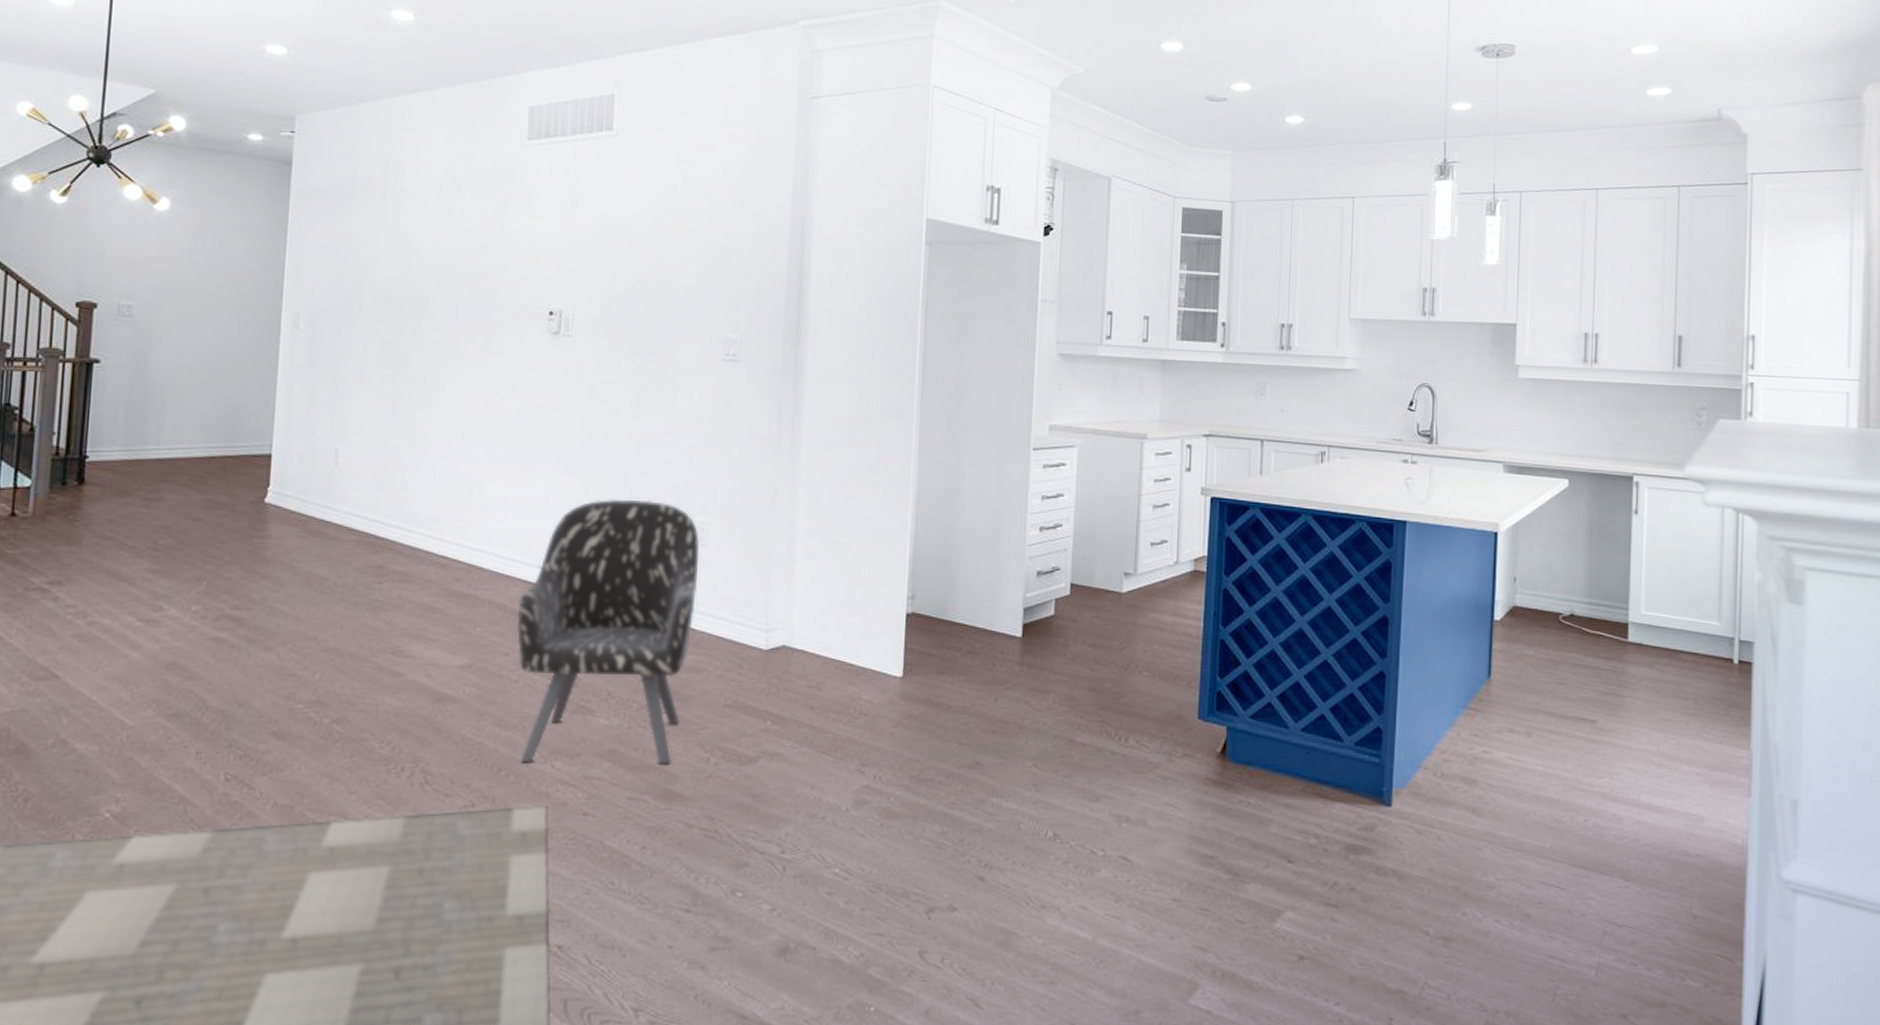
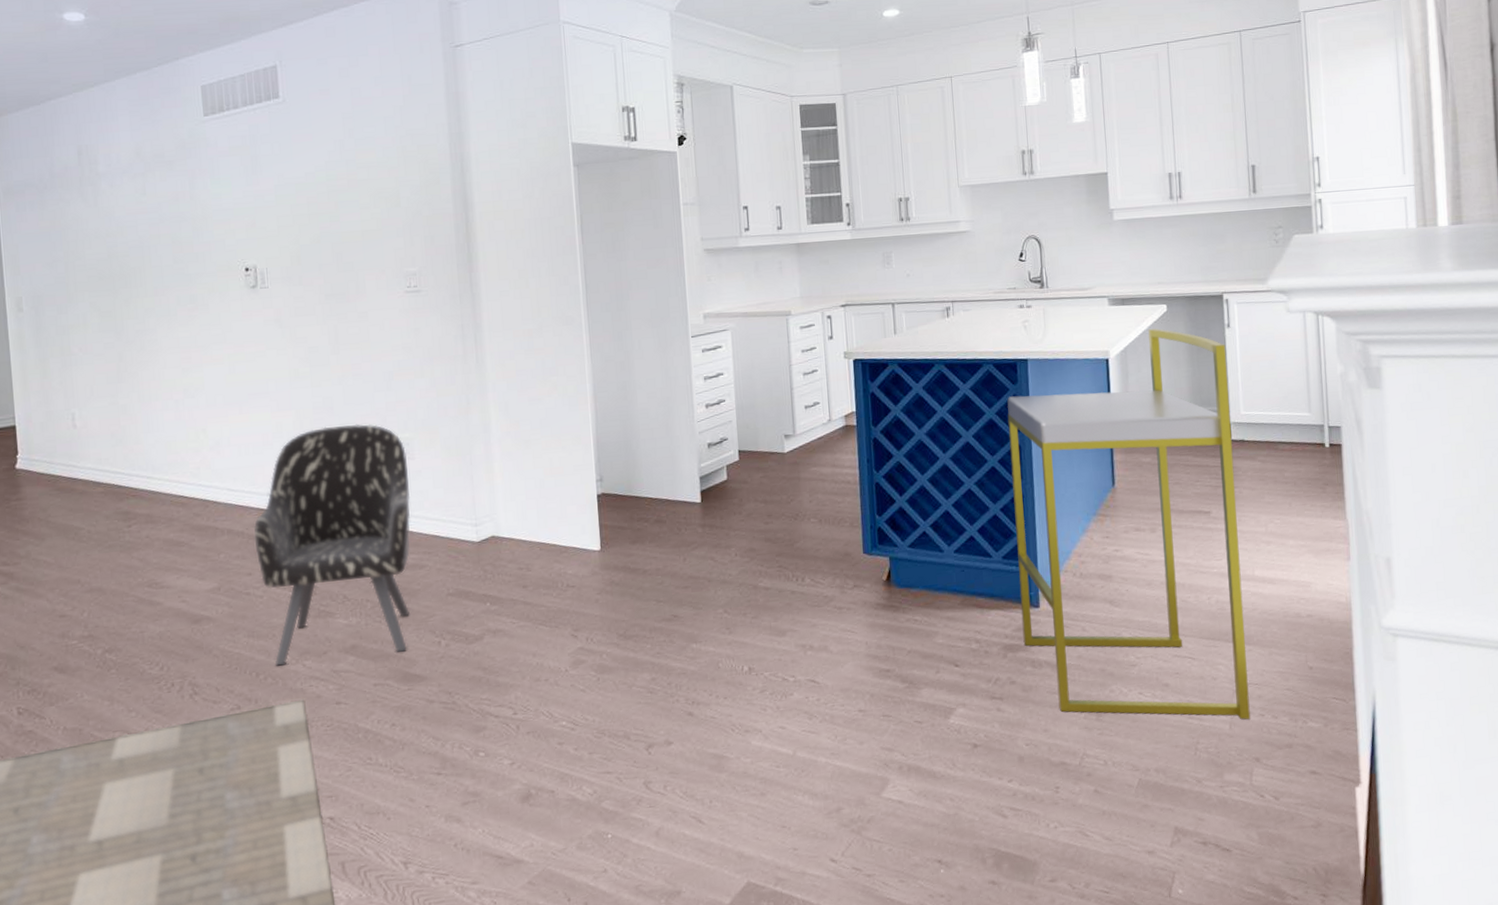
bar stool: none [1369,505,1631,967] -> present [1007,328,1251,720]

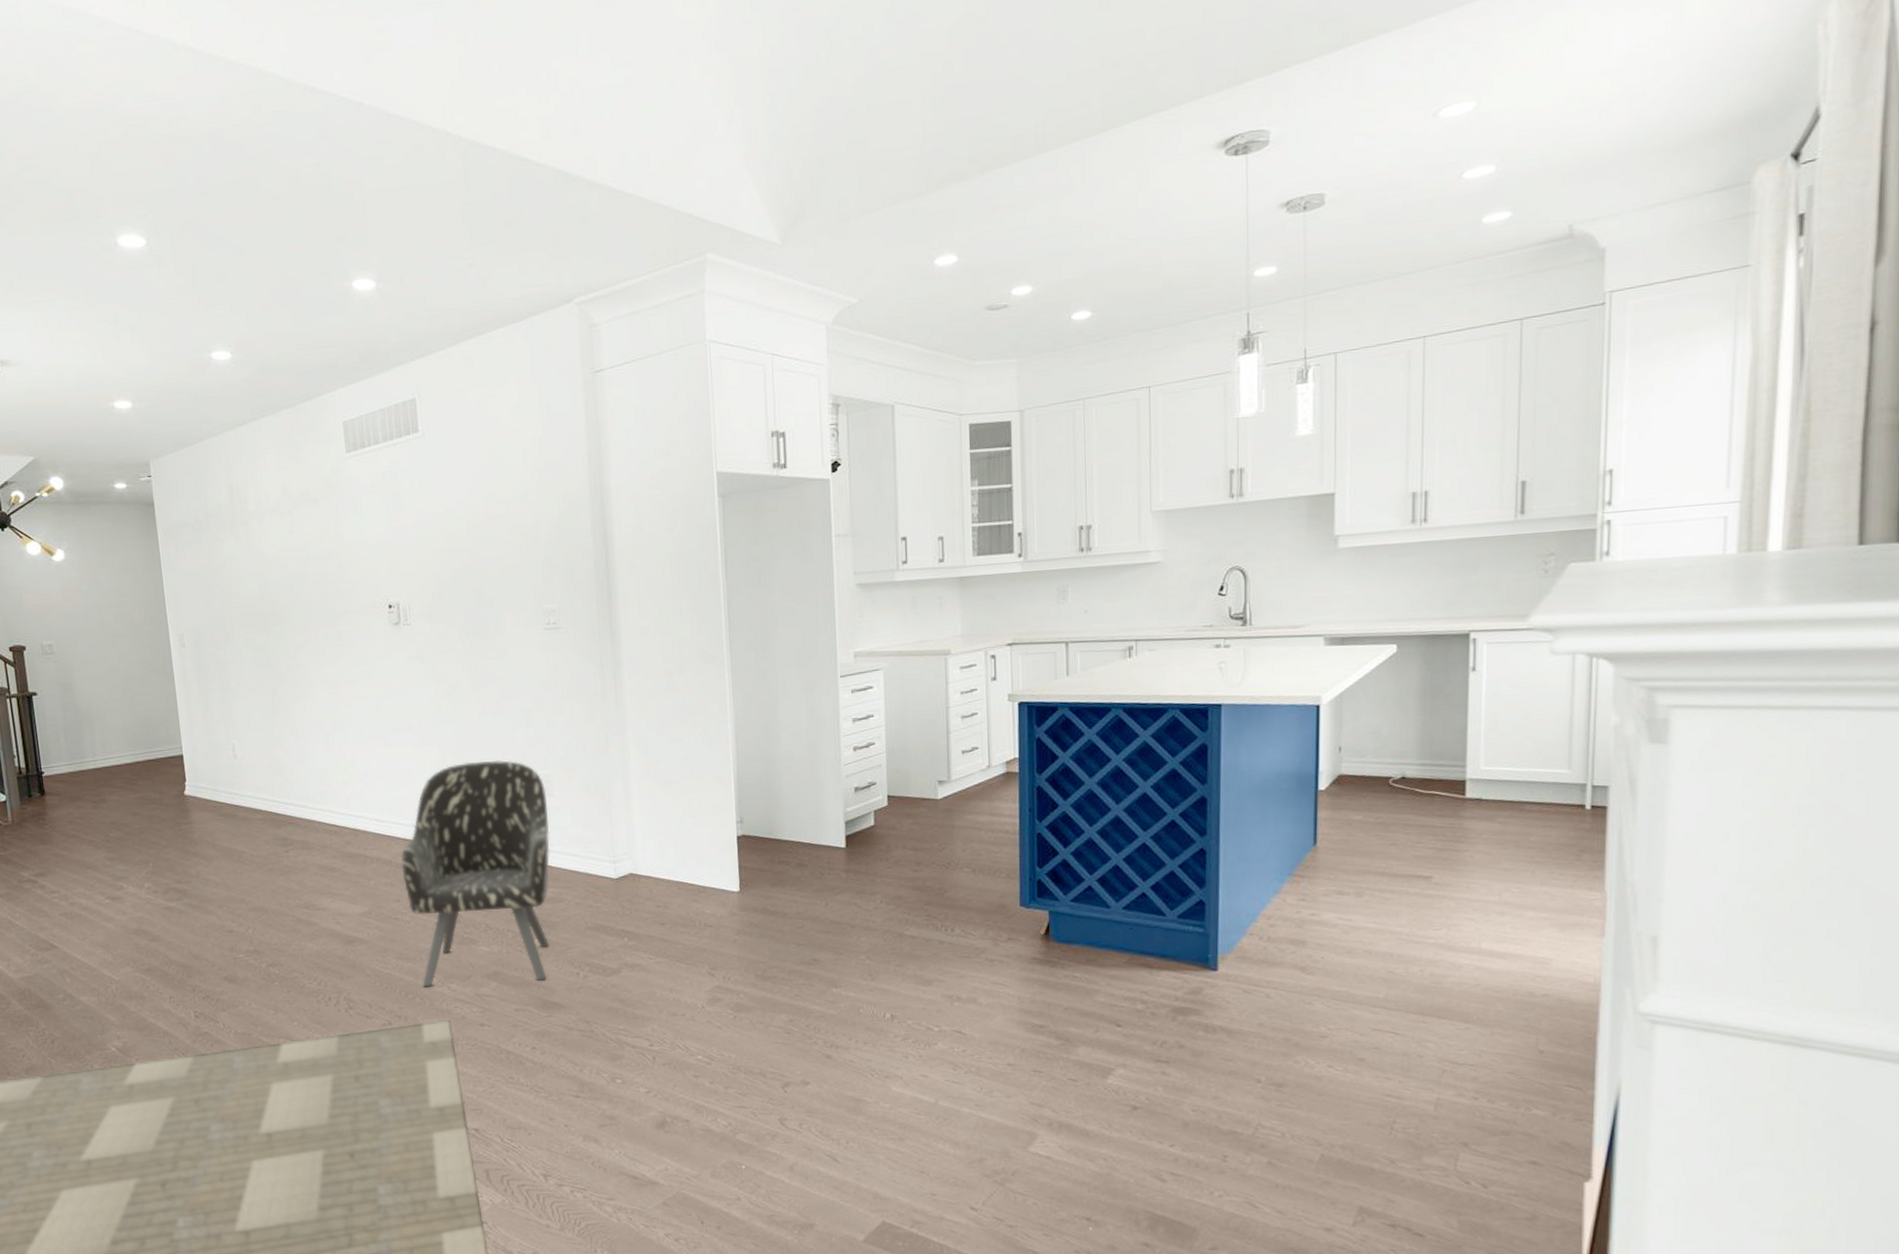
bar stool: present [1007,328,1251,720] -> none [1193,672,1468,1102]

